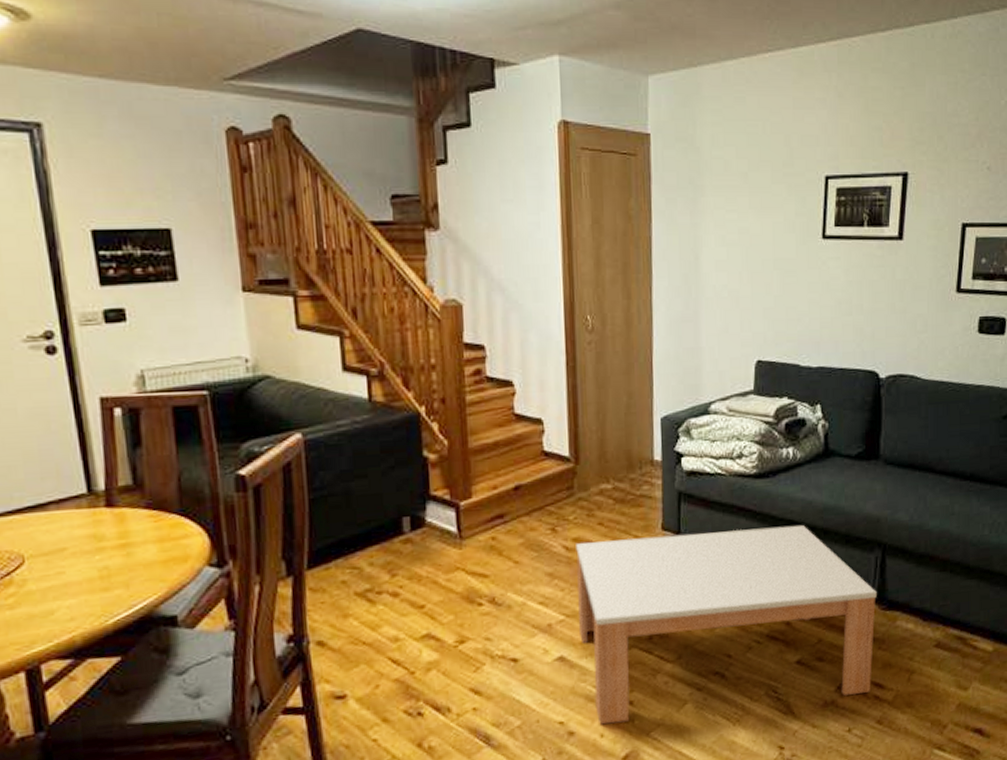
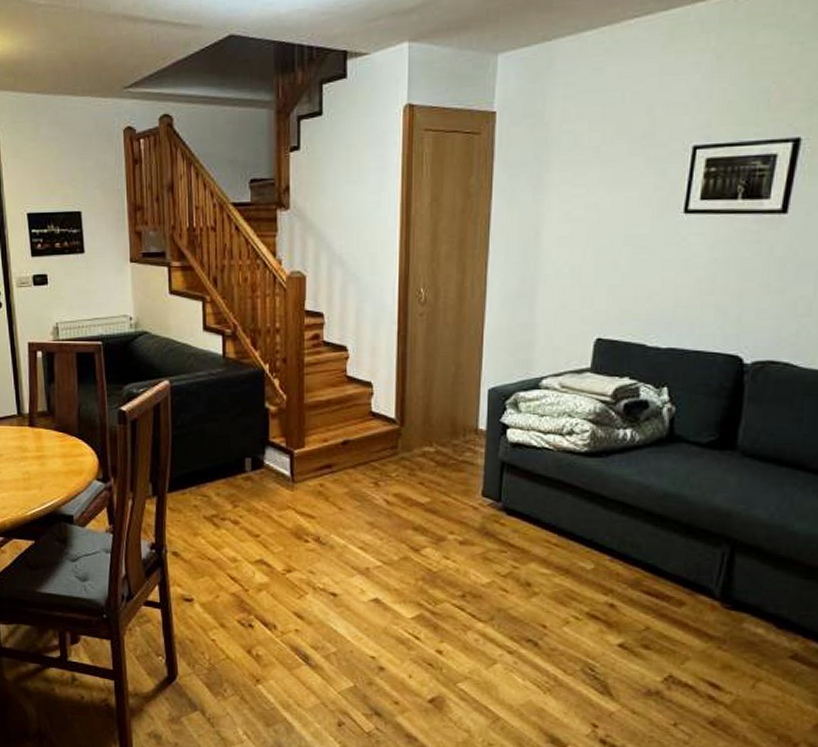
coffee table: present [576,525,877,725] -> none [394,499,721,690]

